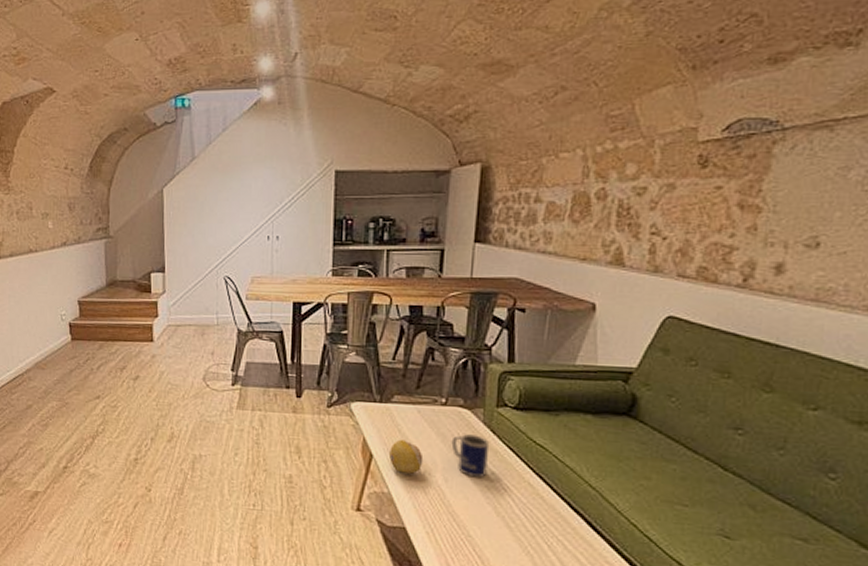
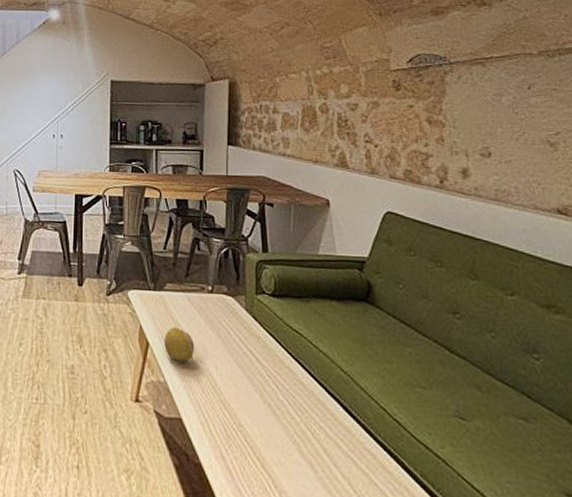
mug: present [451,434,490,478] -> none [219,321,253,365]

